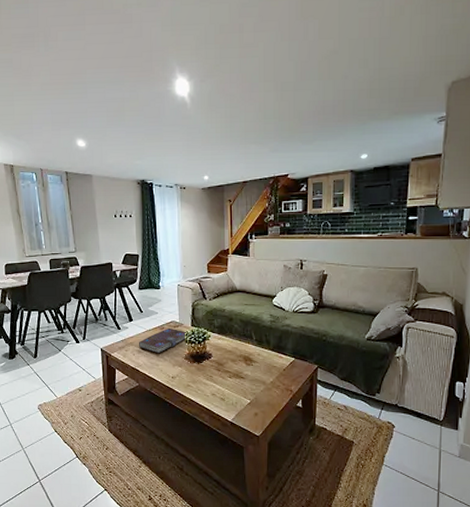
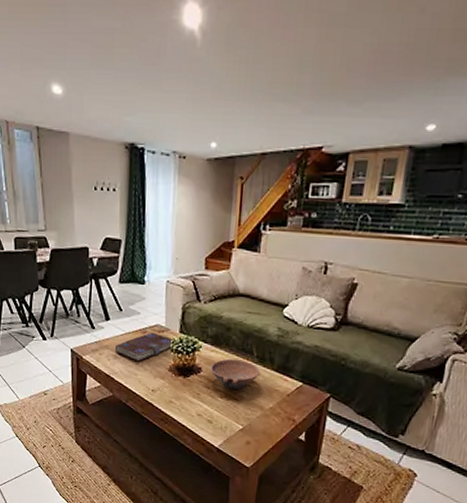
bowl: none [219,344,260,370] -> present [210,358,261,390]

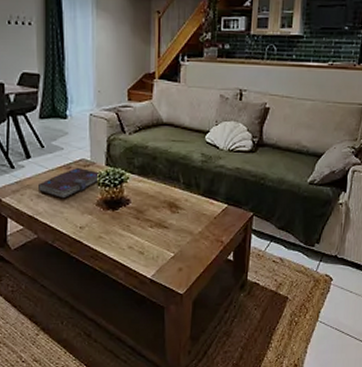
bowl: present [210,358,261,390] -> none [138,187,188,219]

